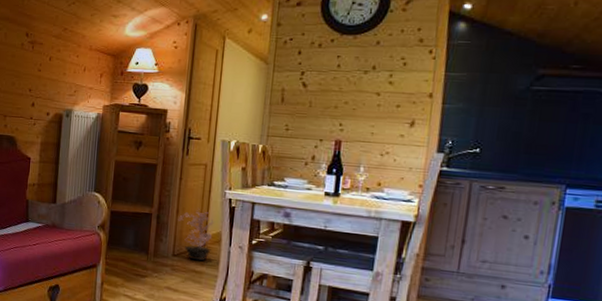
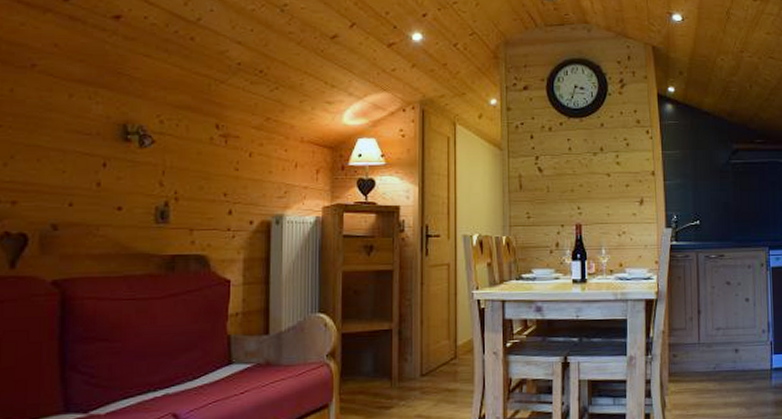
potted plant: present [178,208,214,261] -> none [423,315,464,377]

